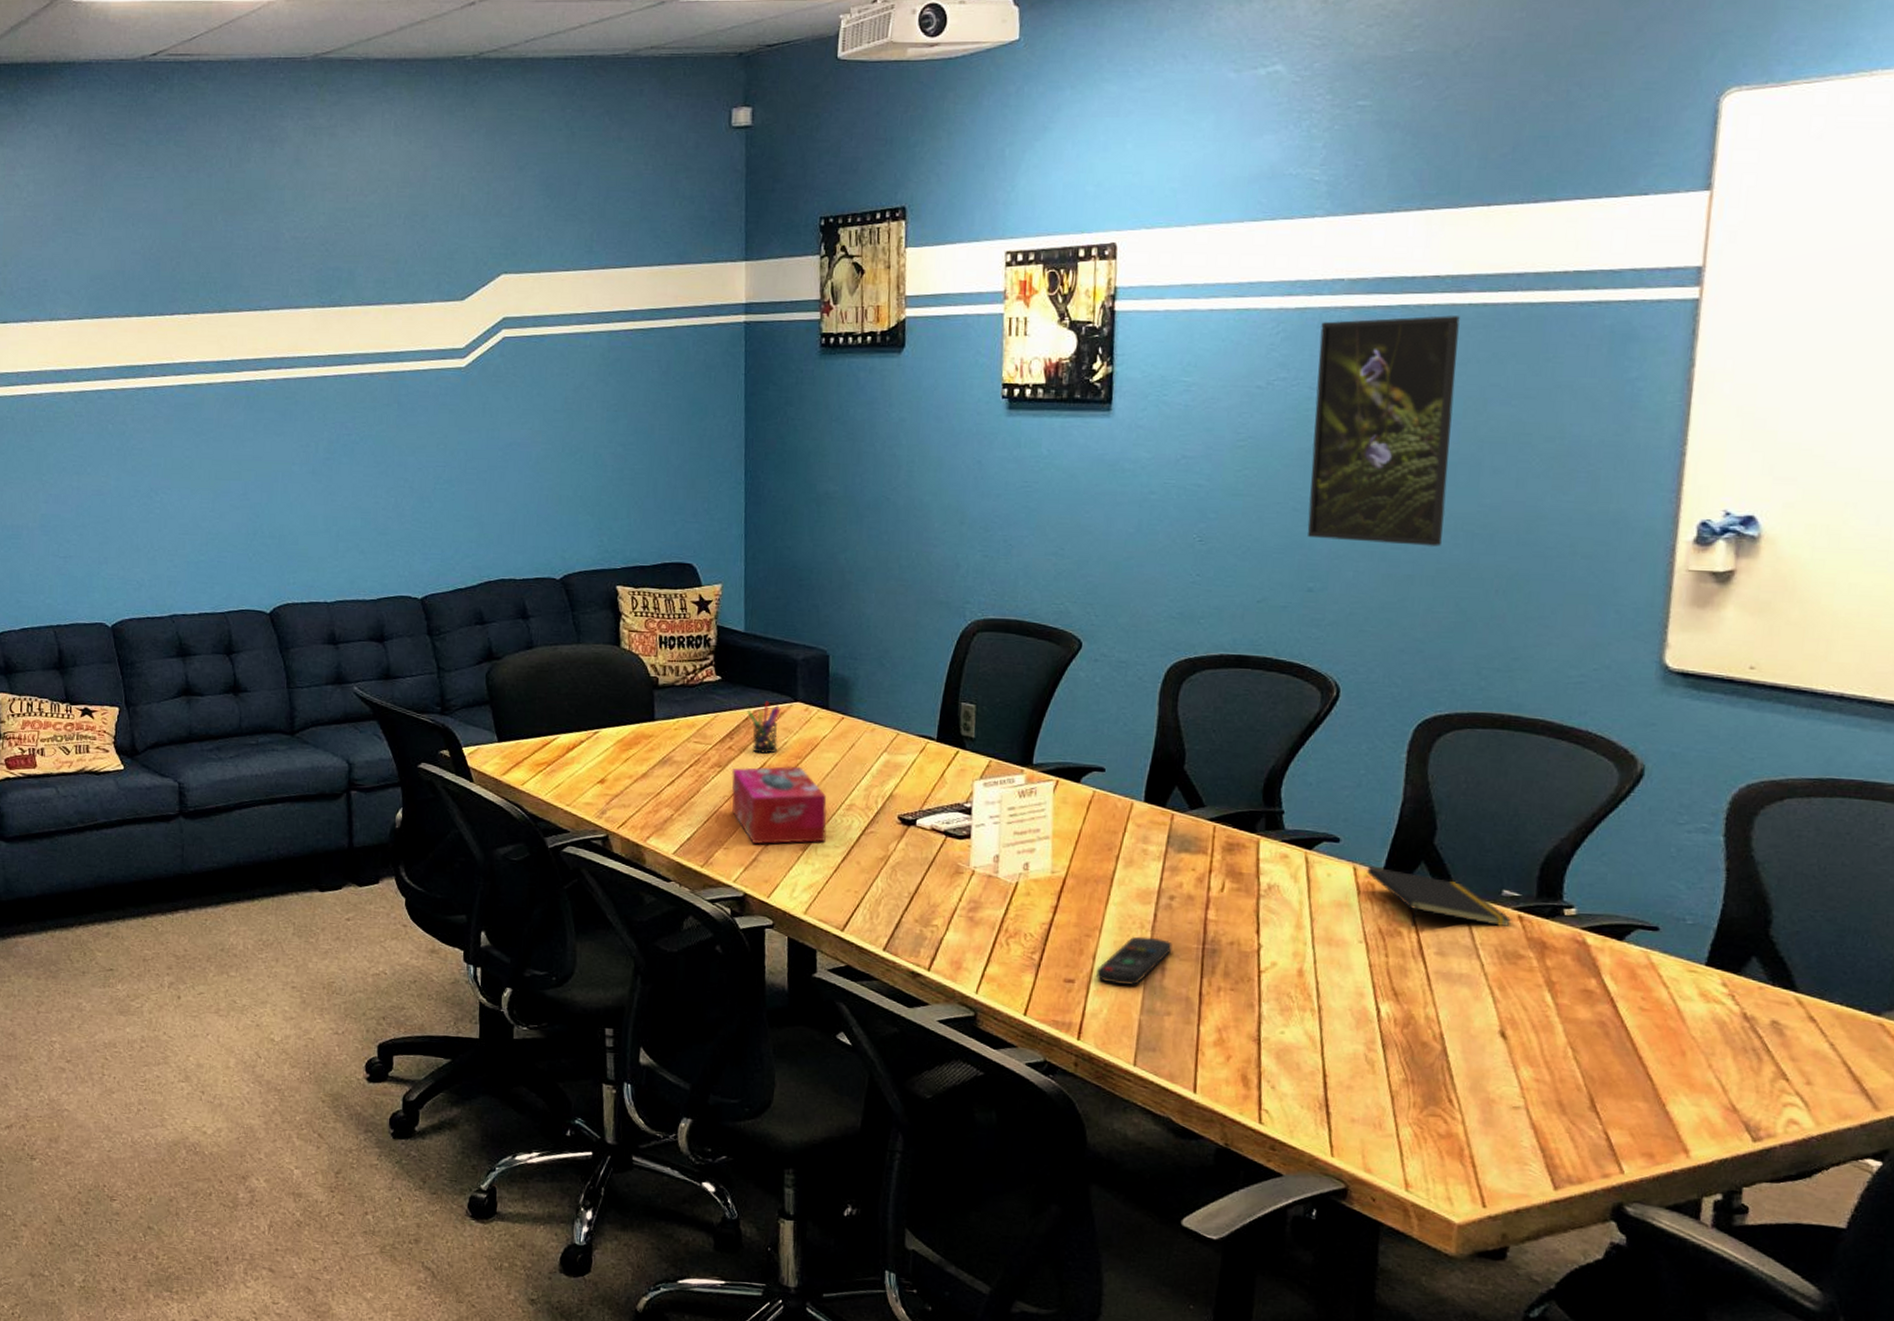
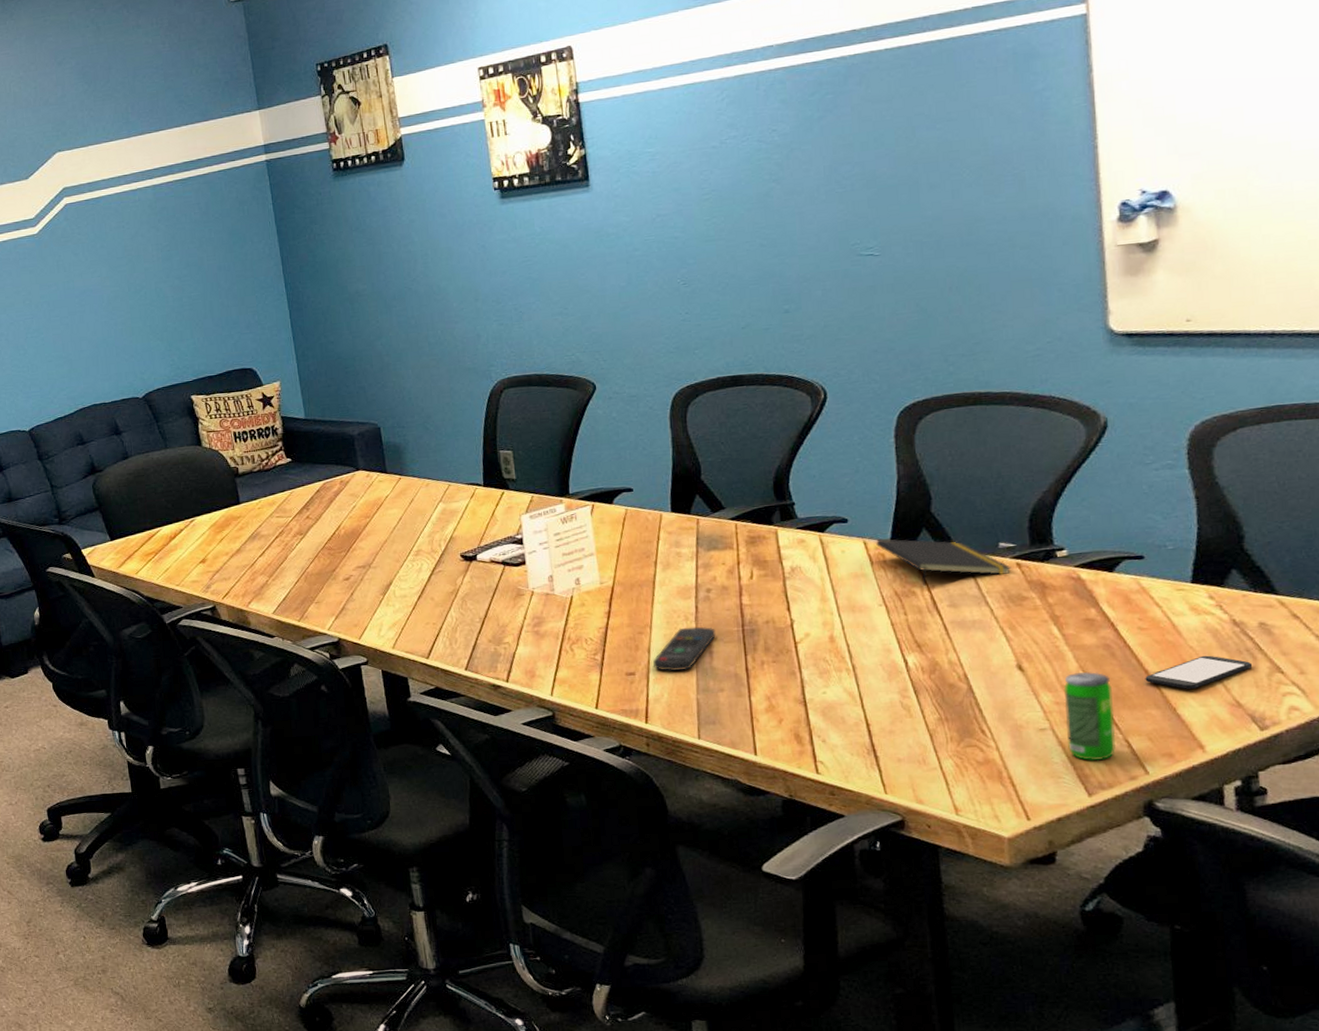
tissue box: present [731,766,827,845] -> none [312,524,402,595]
pen holder: present [747,701,781,755] -> none [317,473,348,519]
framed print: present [1307,315,1460,547] -> none [759,61,895,267]
beverage can: none [1541,1049,1600,1151] -> present [1063,671,1115,761]
smartphone: none [1637,1049,1757,1085] -> present [1145,655,1253,689]

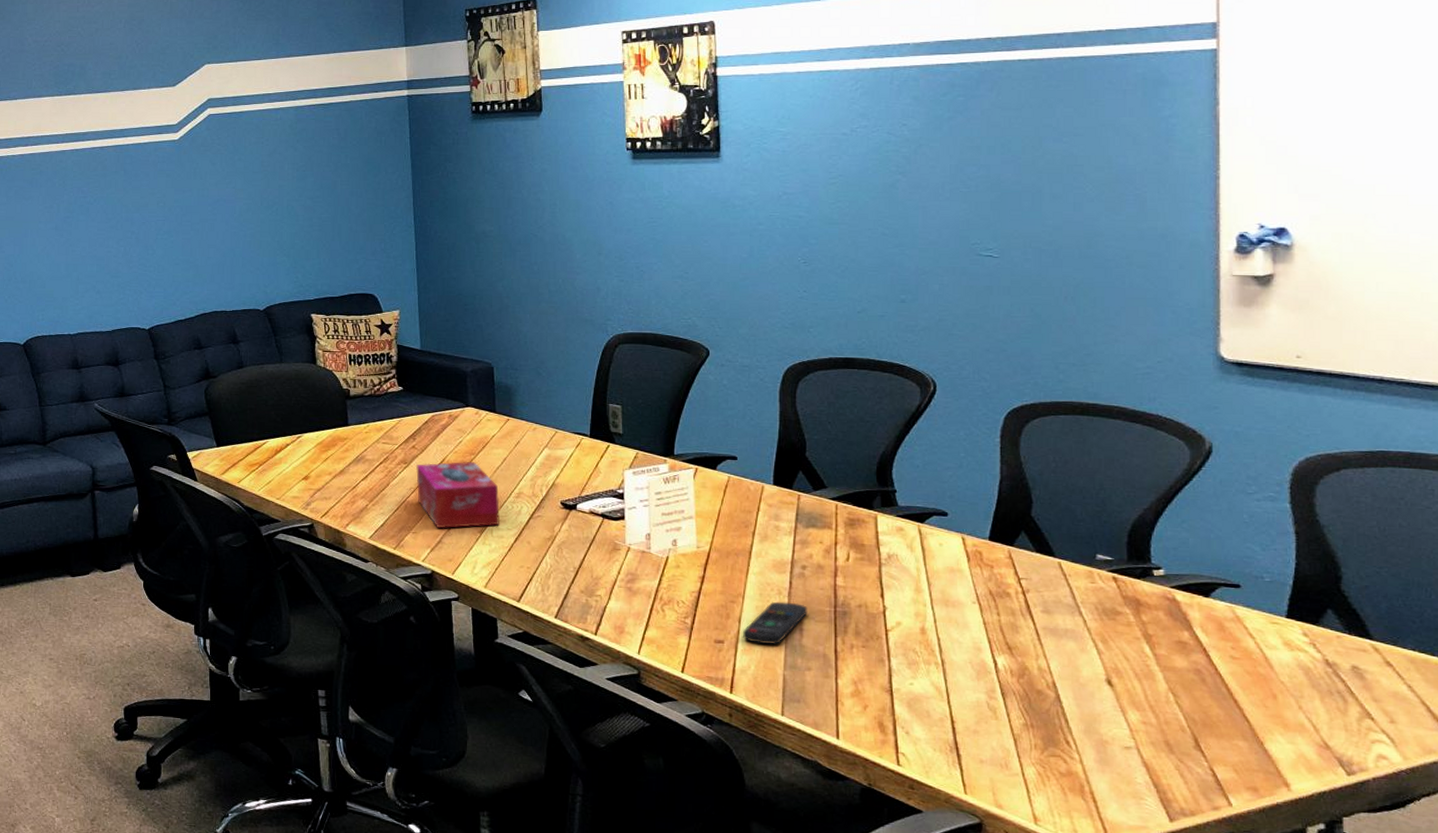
tissue box: none [312,524,402,595] -> present [416,461,501,529]
notepad: present [875,538,1012,586] -> none [973,536,1108,589]
beverage can: present [1063,671,1115,761] -> none [1151,694,1200,787]
smartphone: present [1145,655,1253,689] -> none [1234,692,1343,725]

